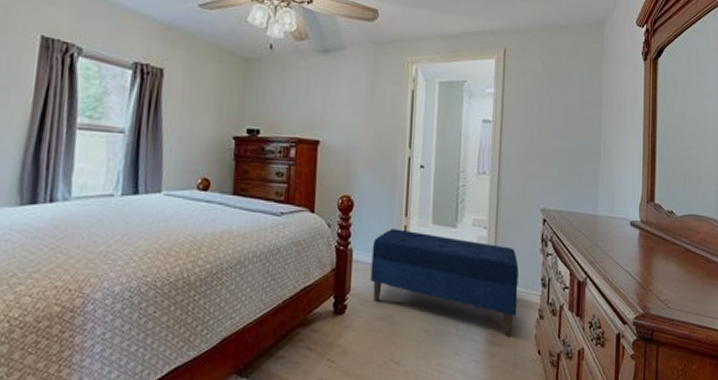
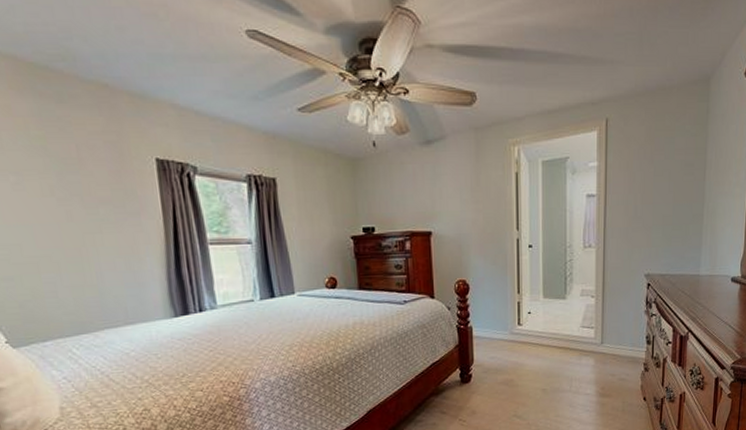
bench: present [370,229,519,337] -> none [490,305,625,389]

